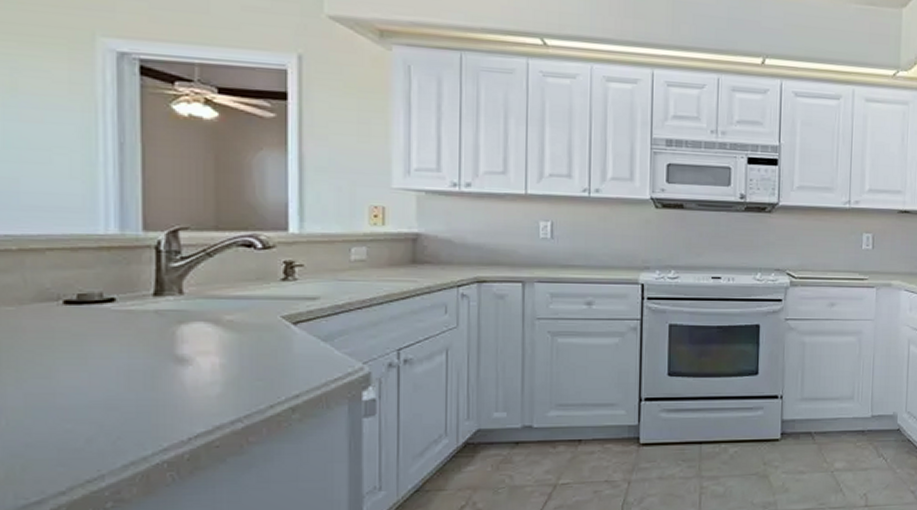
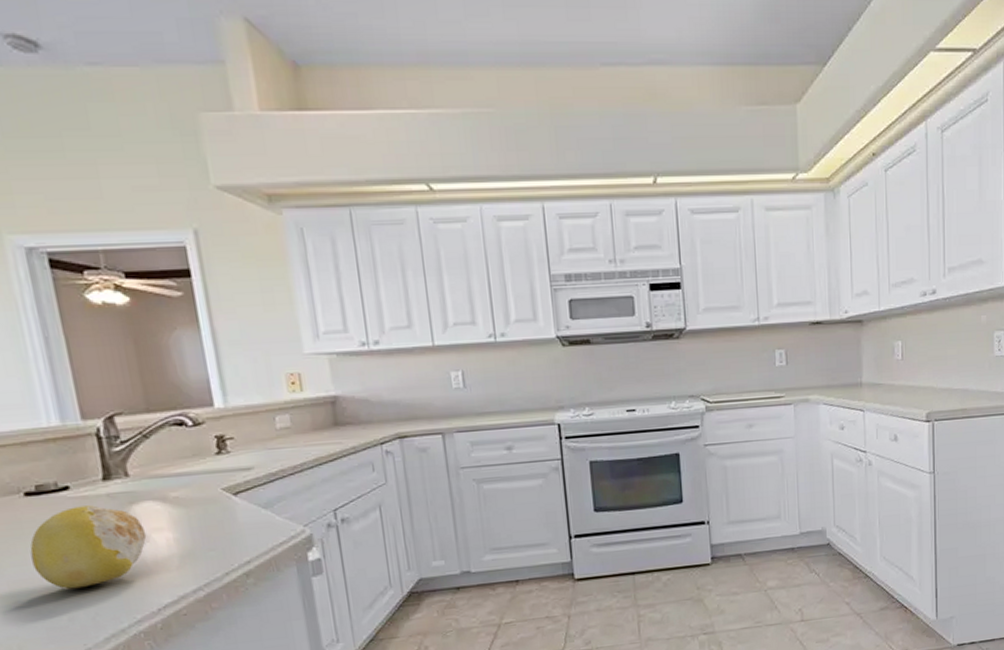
fruit: none [58,320,191,409] -> present [30,505,147,590]

